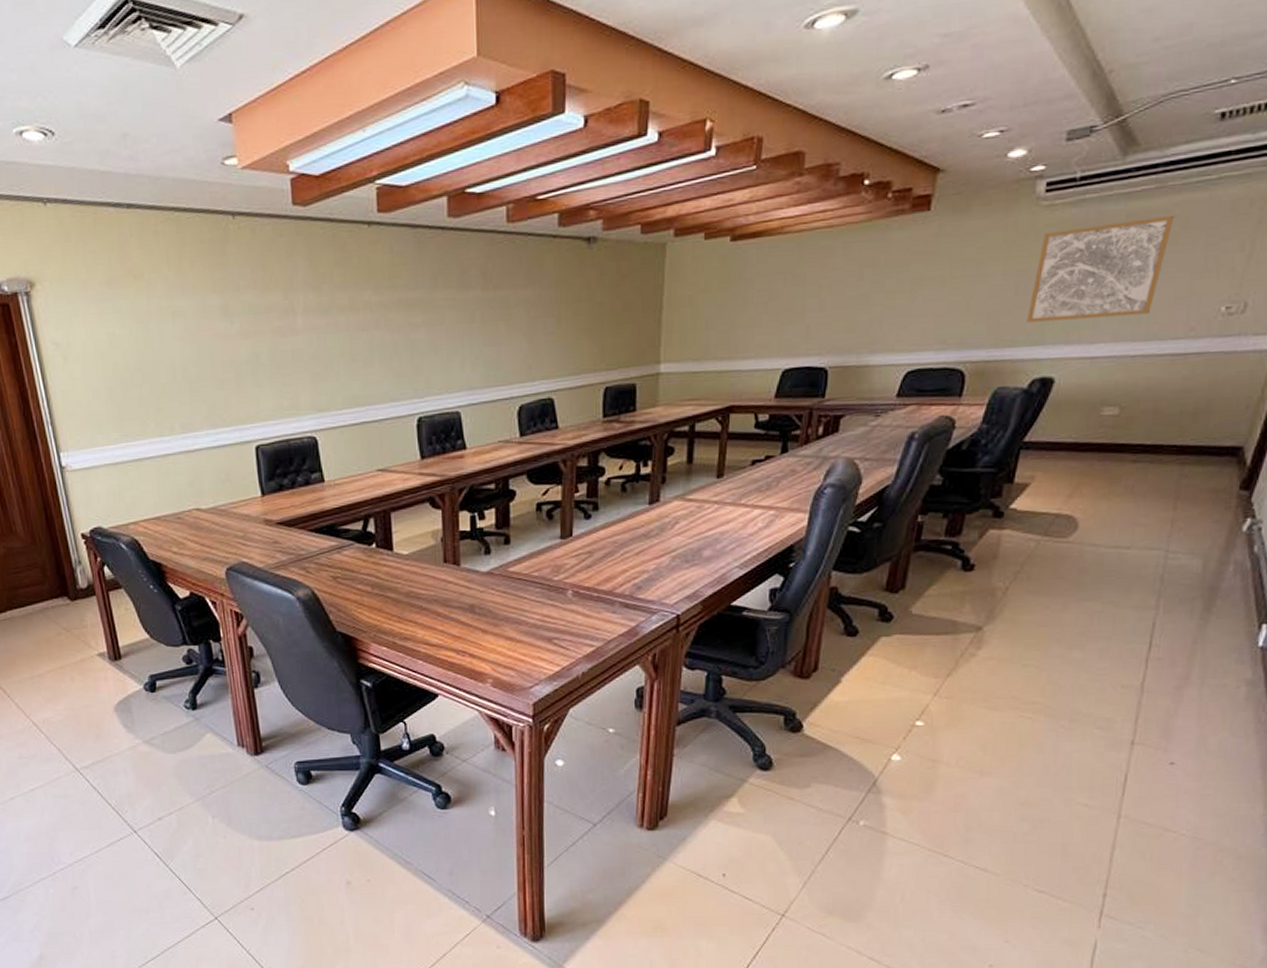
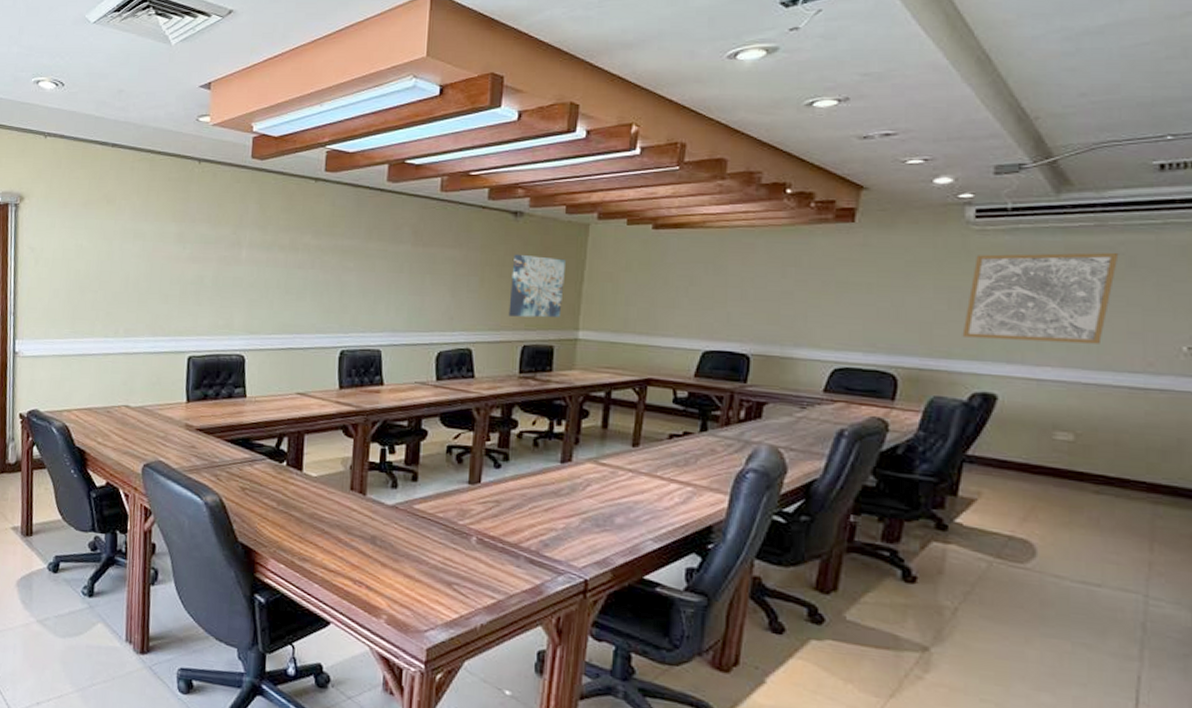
wall art: none [588,286,645,357] -> present [508,254,567,318]

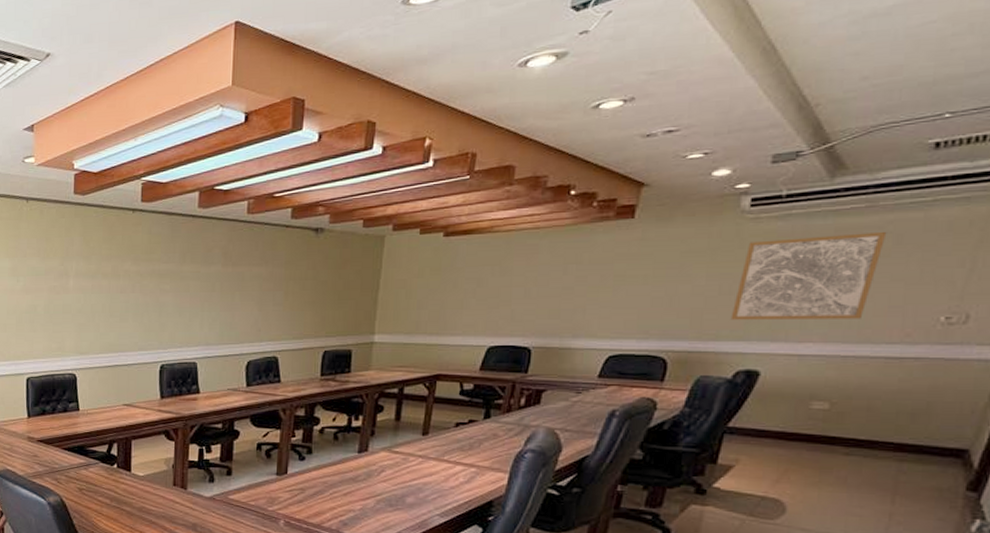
wall art: present [508,254,567,318] -> none [311,267,364,325]

